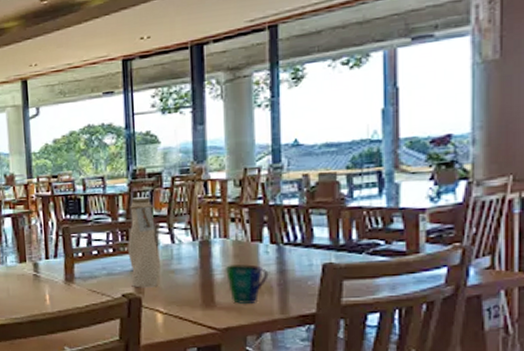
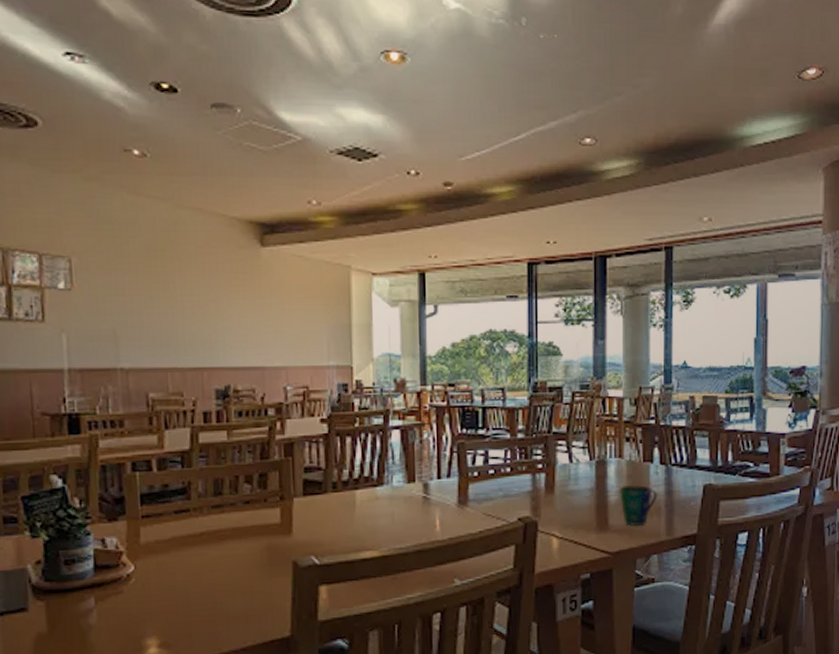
water bottle: present [128,197,160,288] -> none [526,412,557,511]

